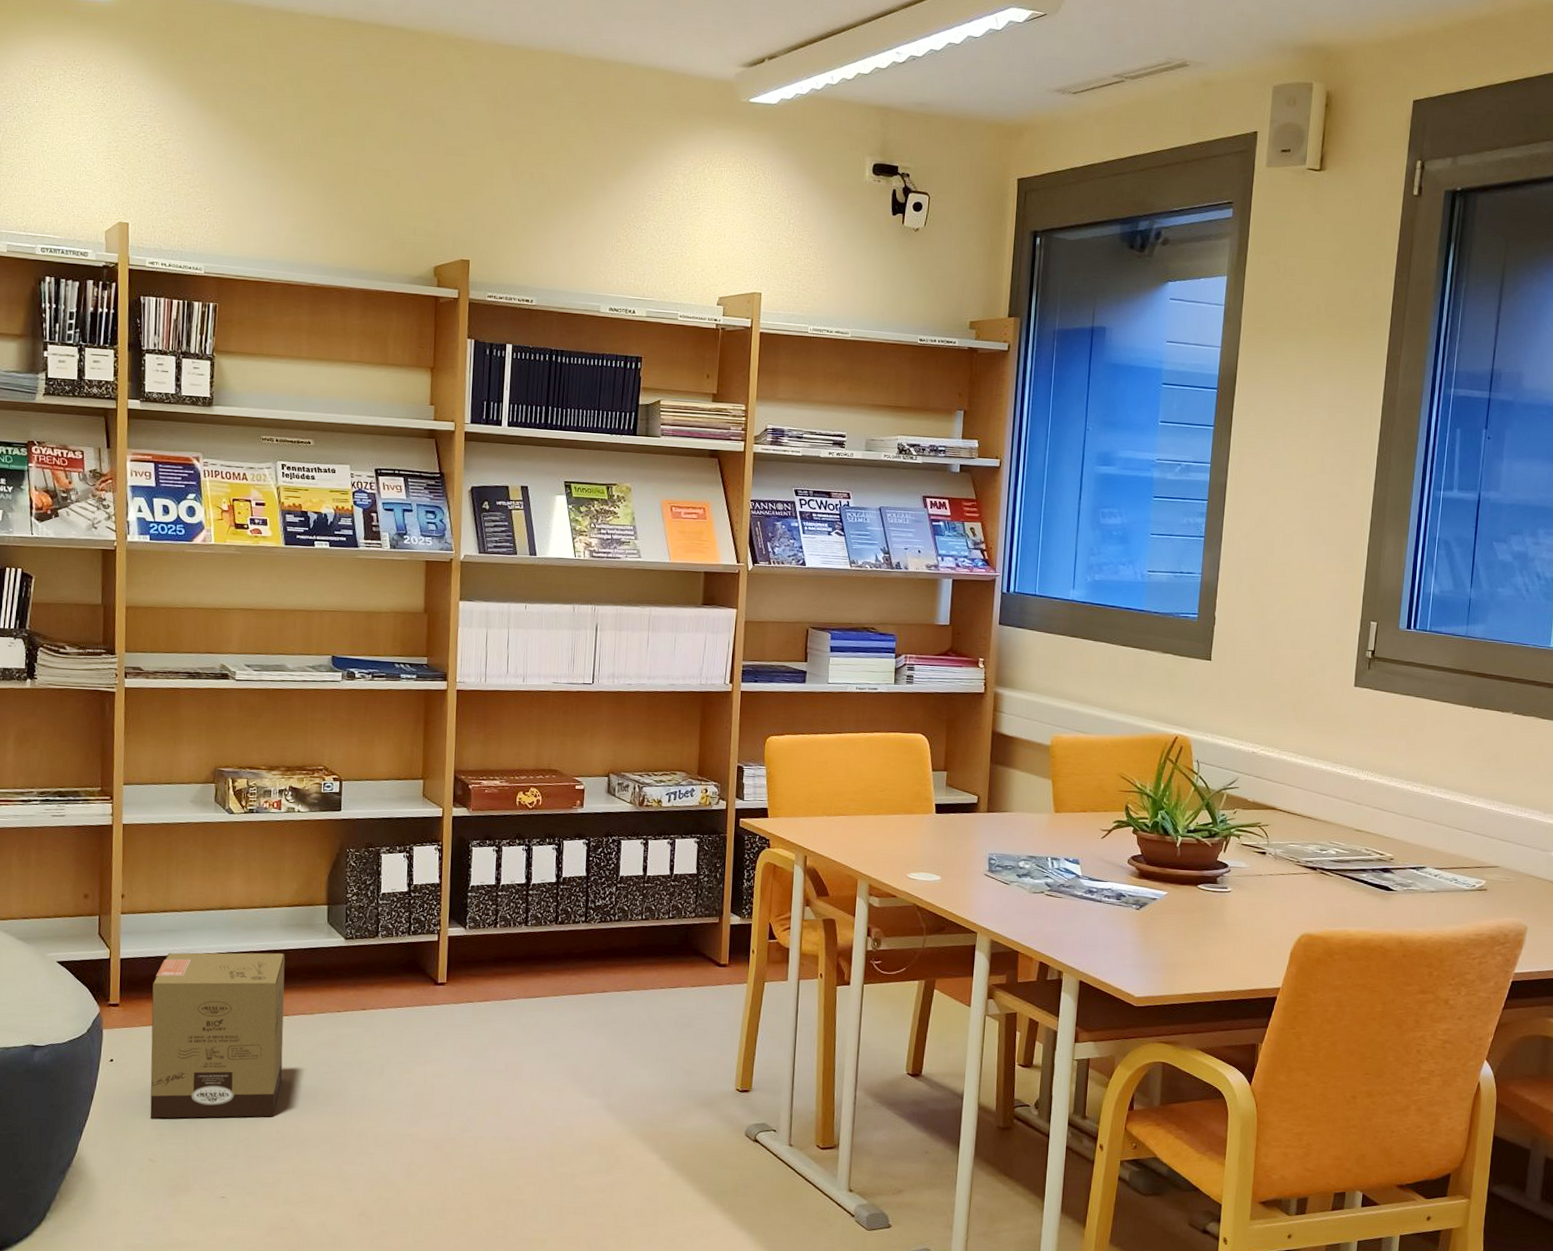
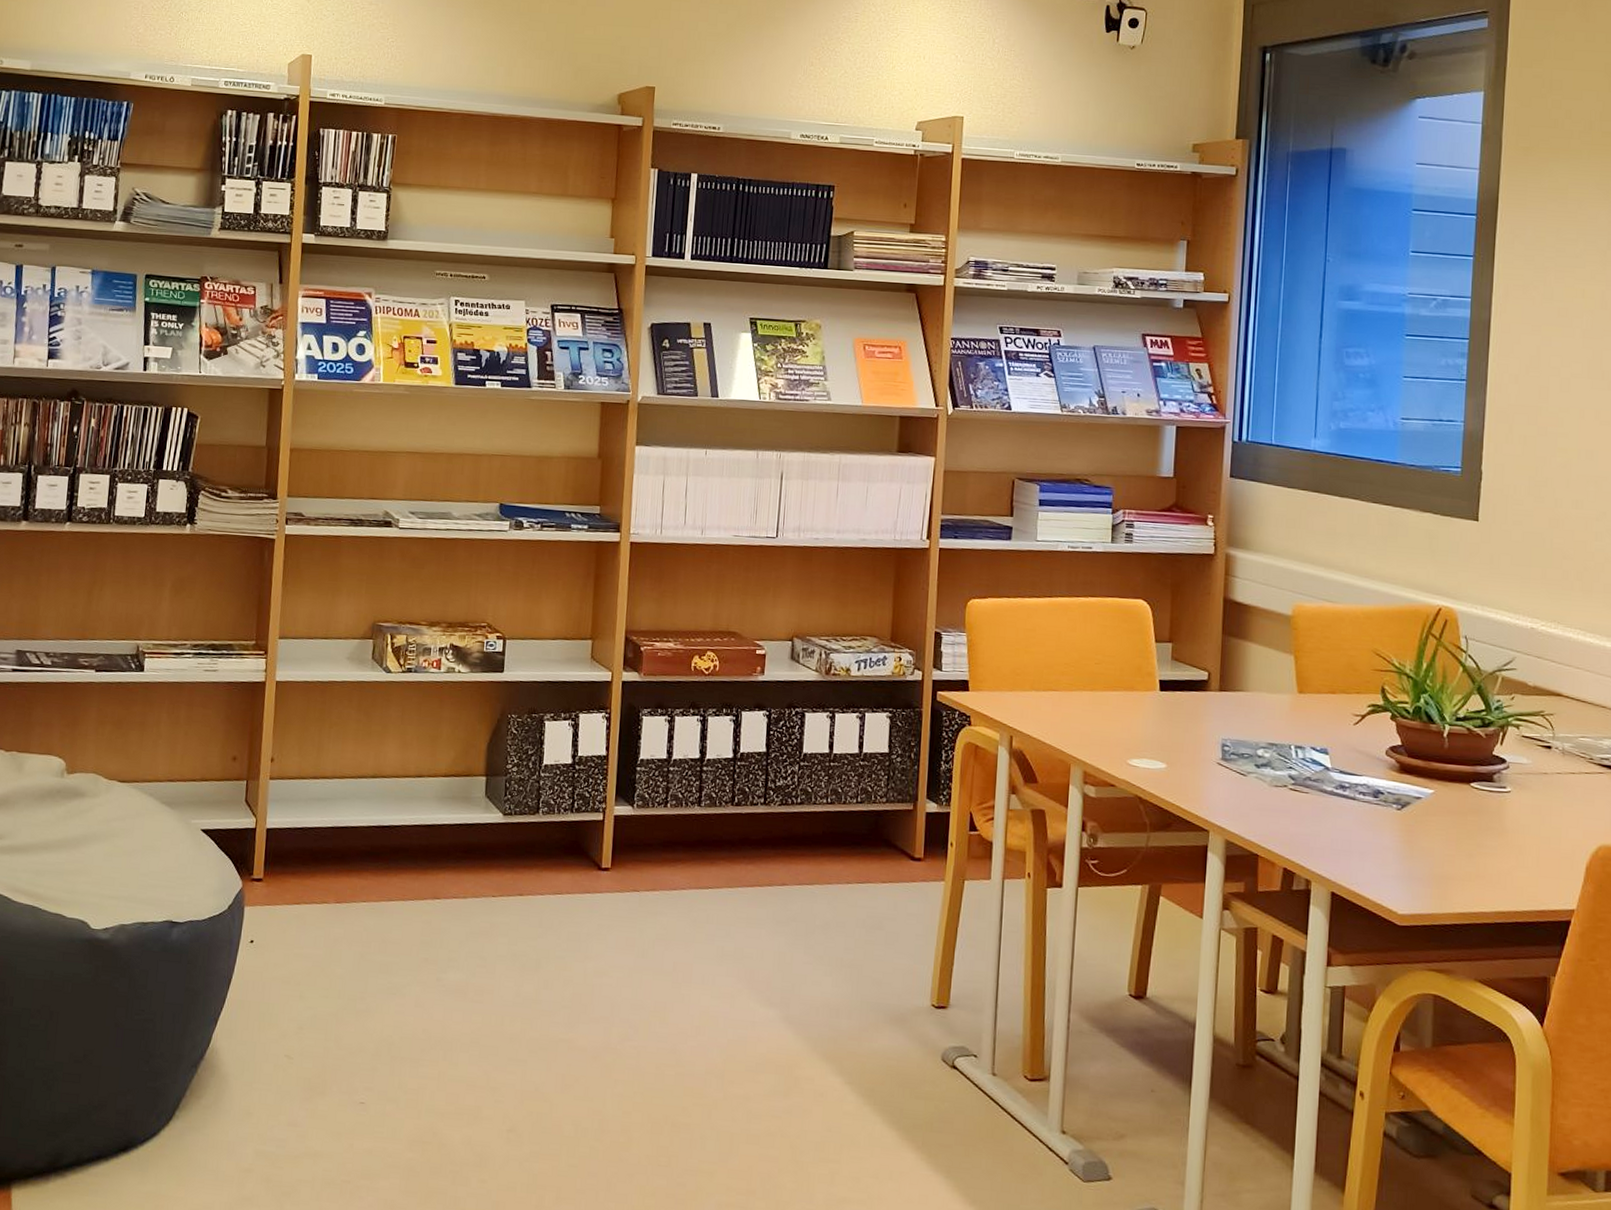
cardboard box: present [150,952,286,1119] -> none [289,823,440,1013]

